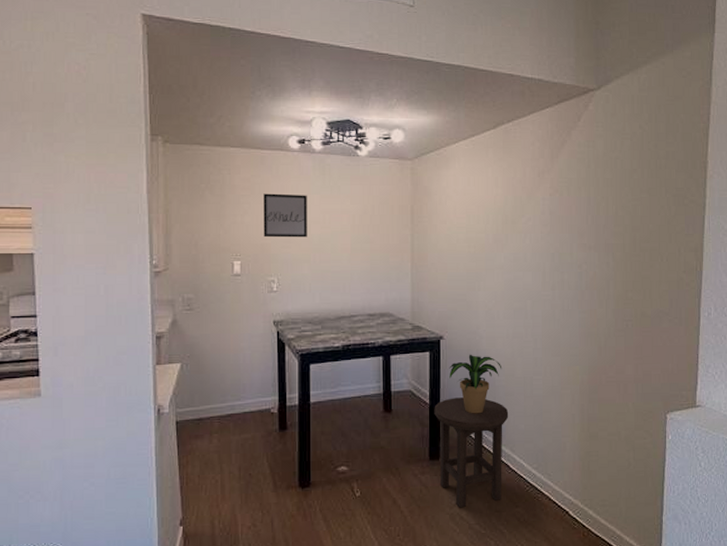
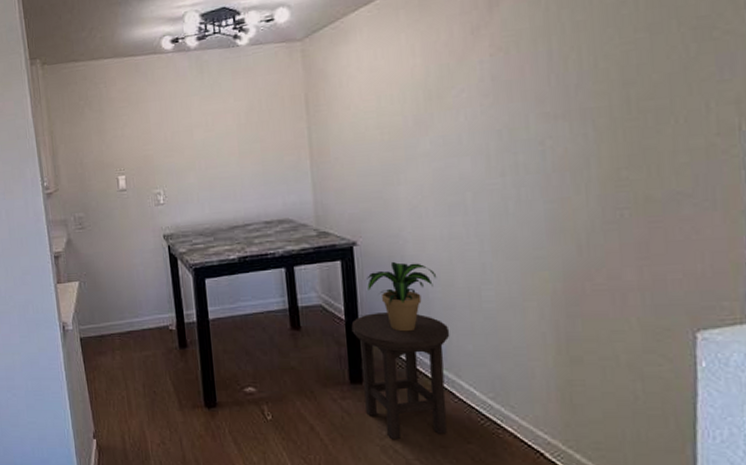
wall art: present [263,193,307,238] -> none [141,98,190,149]

